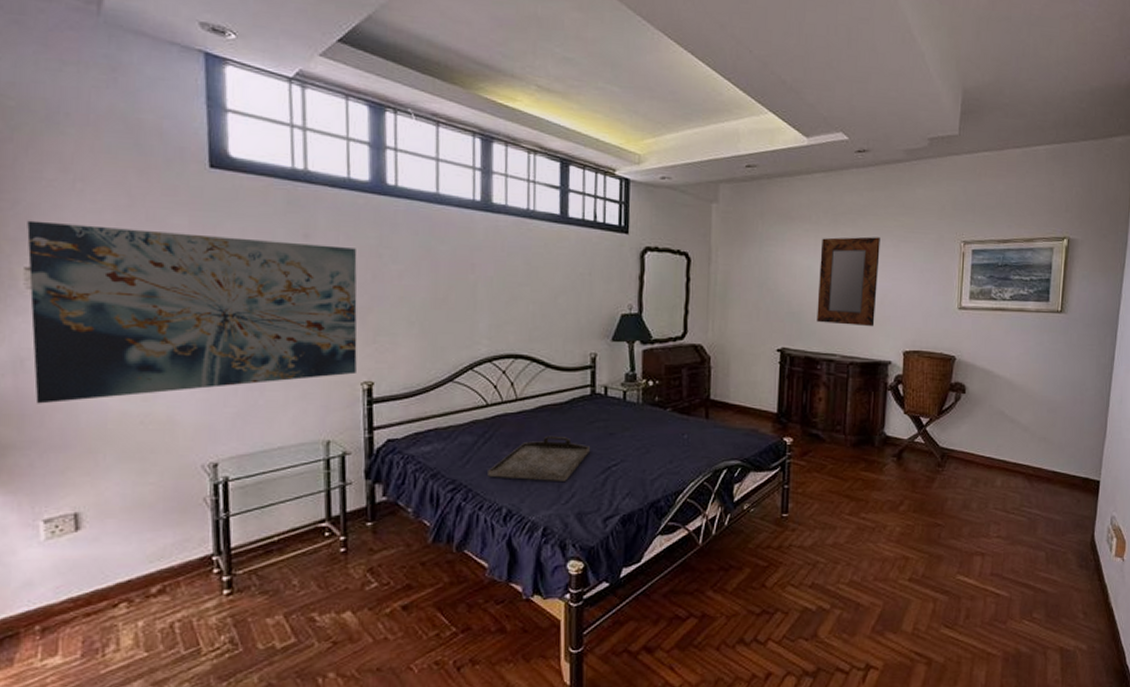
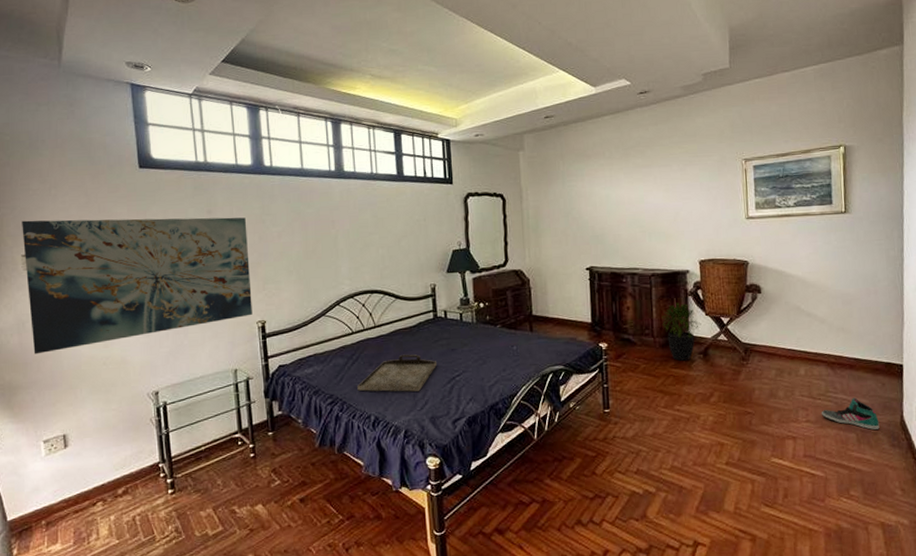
home mirror: present [816,236,880,327] -> none [615,164,670,242]
potted plant: none [856,397,899,464] -> present [661,303,701,362]
sneaker: none [1013,513,1070,550] -> present [821,397,880,431]

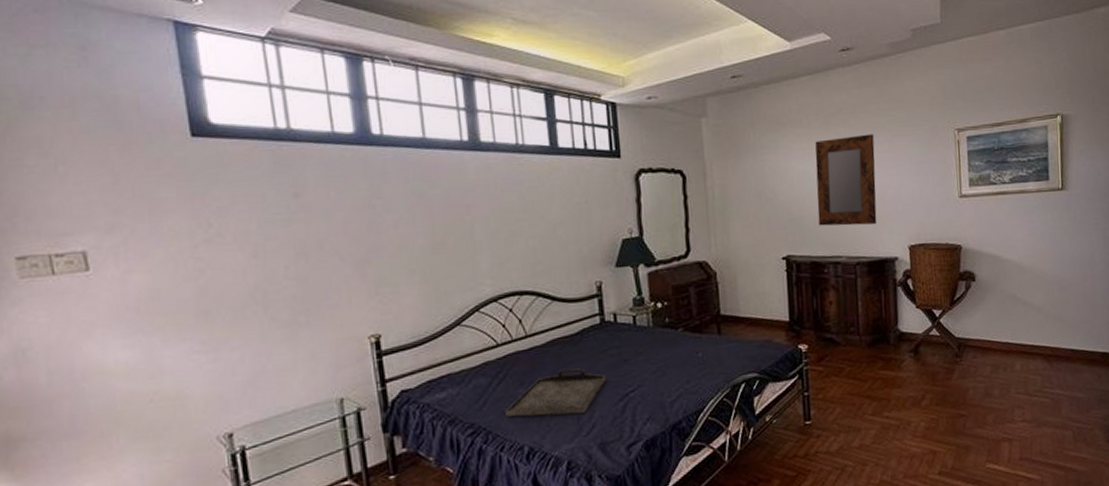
wall art: present [22,217,252,355] -> none [13,201,362,394]
home mirror: none [615,164,670,242] -> present [815,134,877,226]
potted plant: present [661,303,701,362] -> none [868,295,912,362]
sneaker: present [821,397,880,431] -> none [1037,392,1096,426]

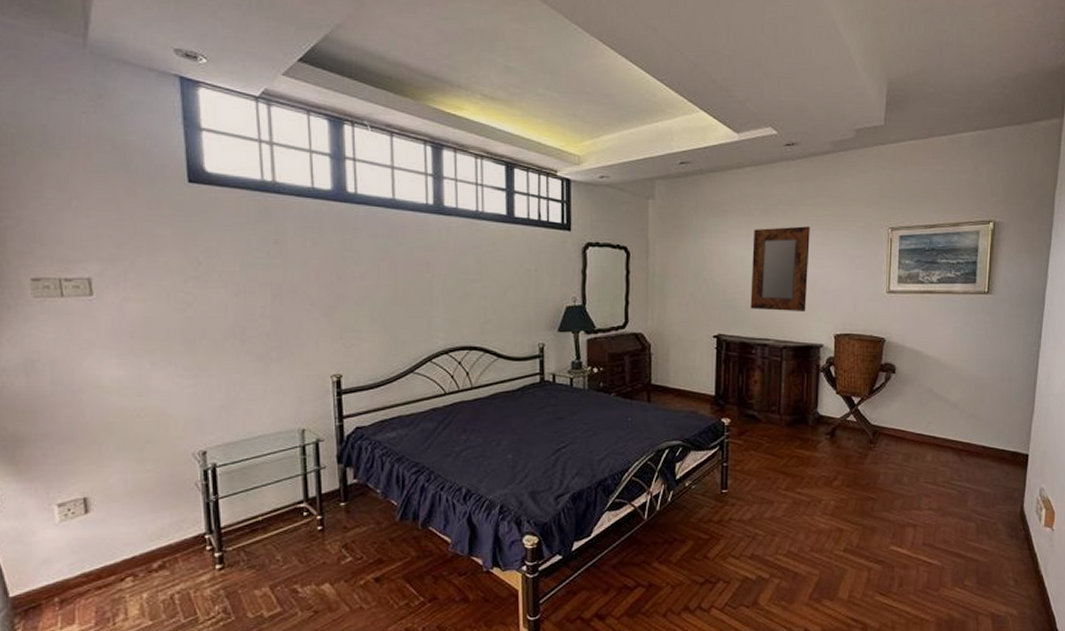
serving tray: present [505,368,605,417] -> none [448,420,540,463]

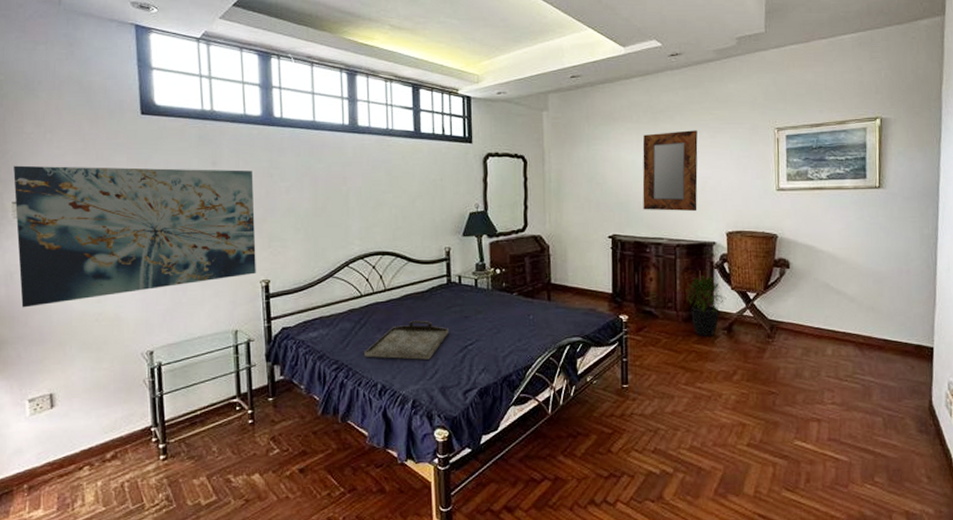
wall art: none [31,236,326,401] -> present [13,165,256,308]
serving tray: none [448,420,540,463] -> present [364,320,448,360]
potted plant: none [790,379,831,442] -> present [685,275,727,337]

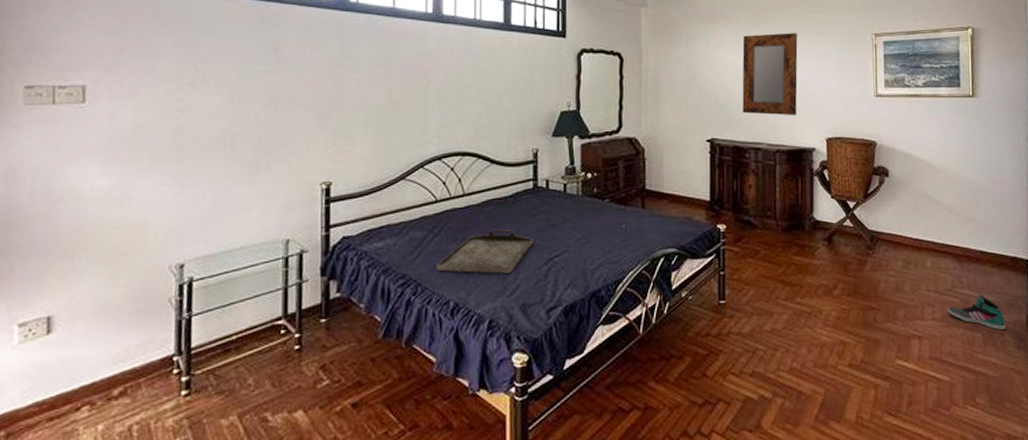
wall art: present [13,165,256,308] -> none [22,44,321,212]
potted plant: present [685,275,727,337] -> none [785,183,827,249]
sneaker: none [847,380,907,415] -> present [947,294,1006,331]

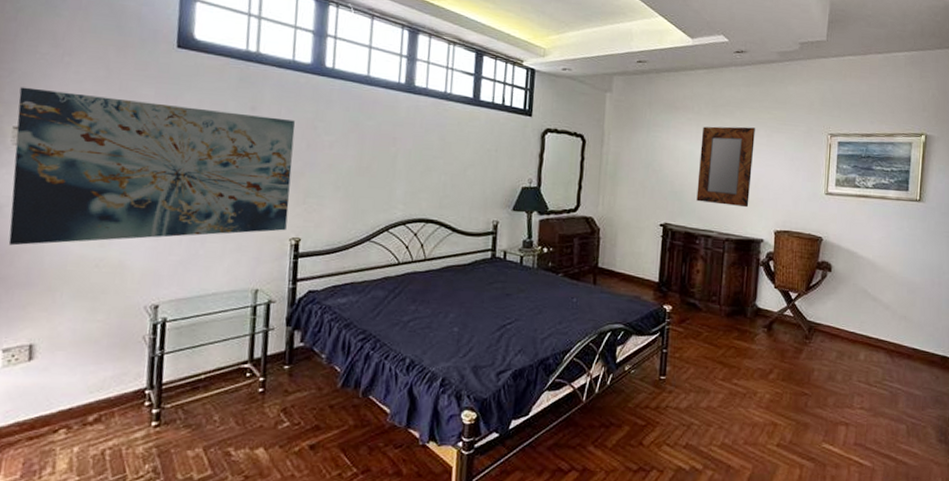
wall art: none [22,44,321,212] -> present [8,87,295,246]
serving tray: present [436,228,533,274] -> none [395,293,488,336]
sneaker: present [947,294,1006,331] -> none [875,388,929,424]

